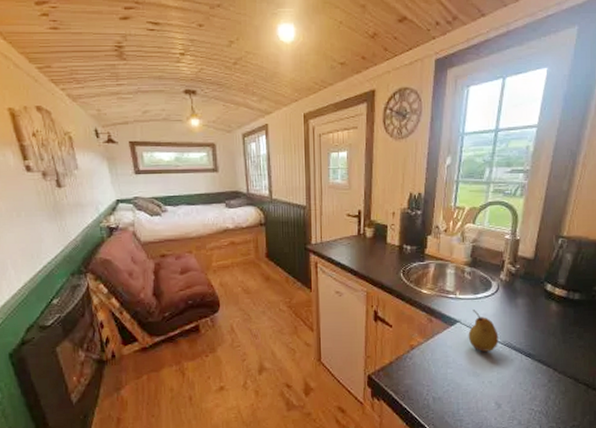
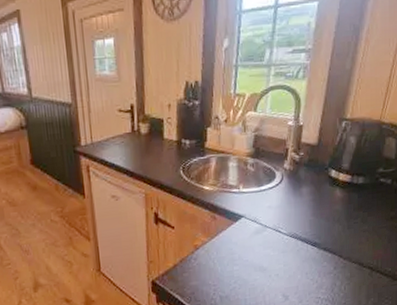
fruit: present [468,310,499,352] -> none [253,203,284,245]

